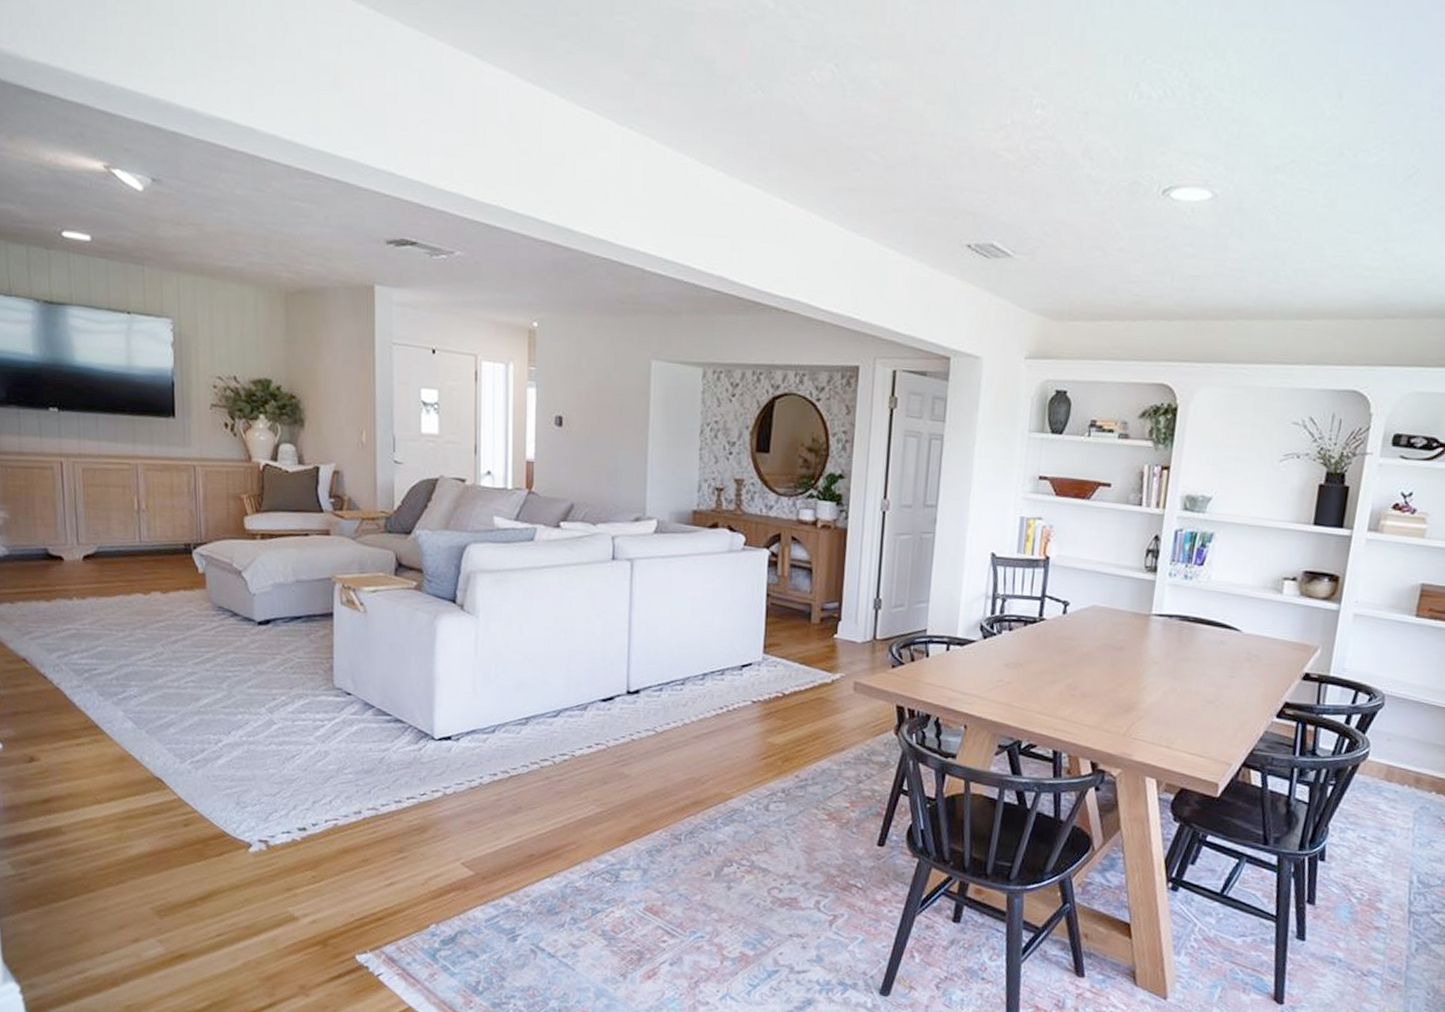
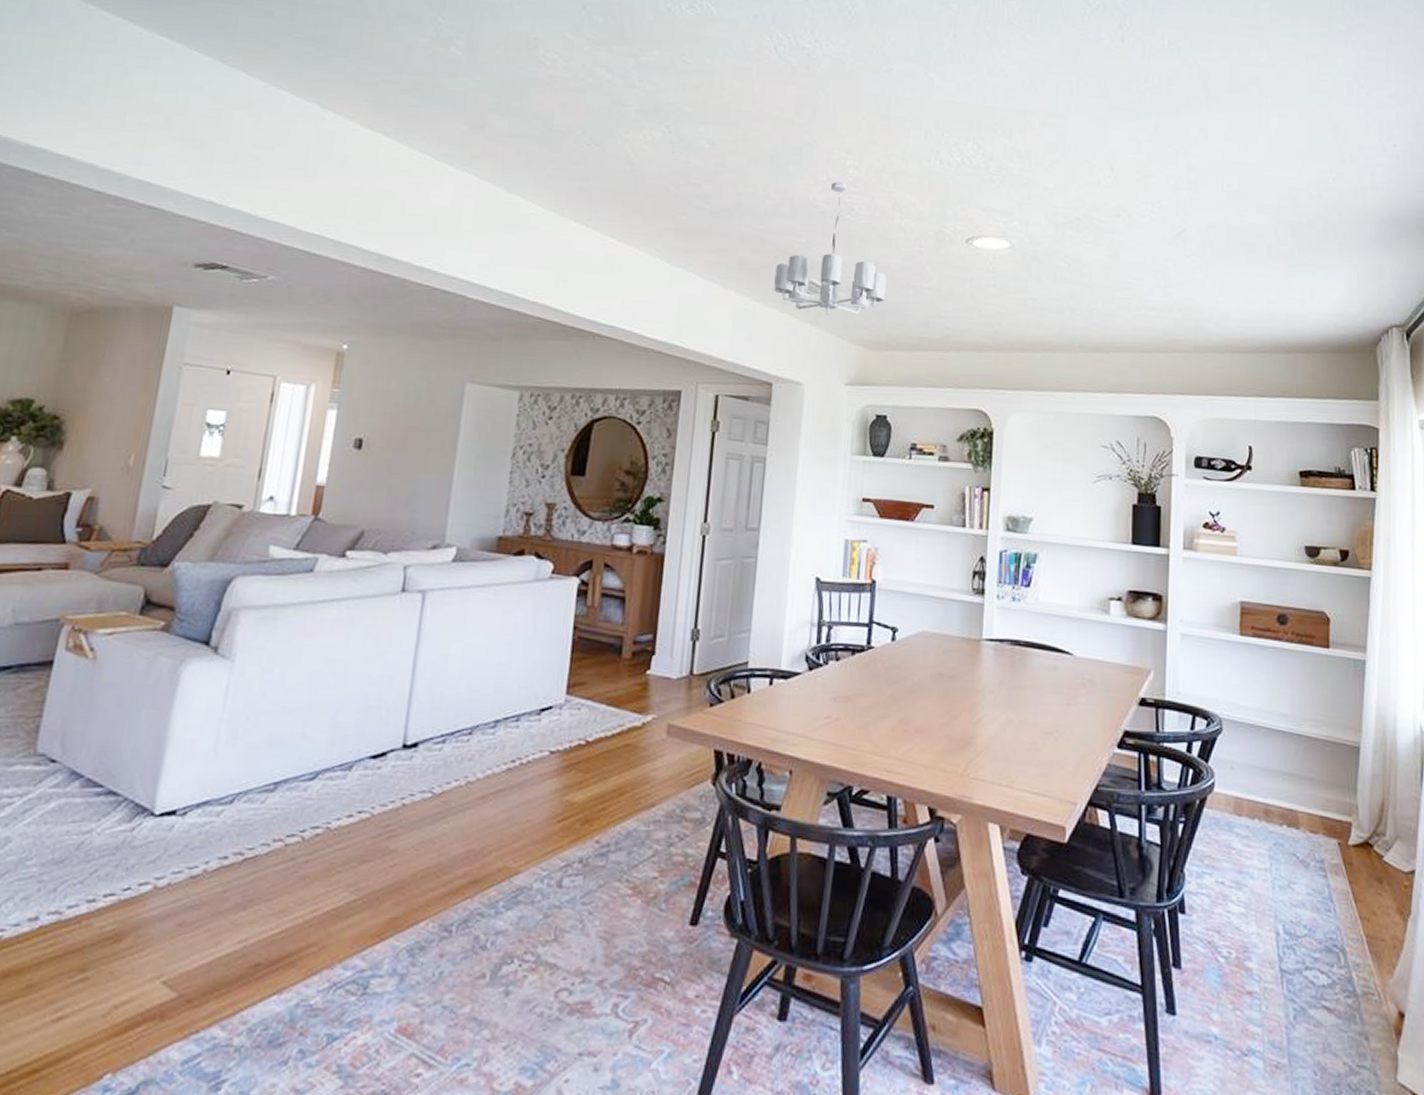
chandelier: none [952,124,1073,282] -> present [774,181,887,315]

